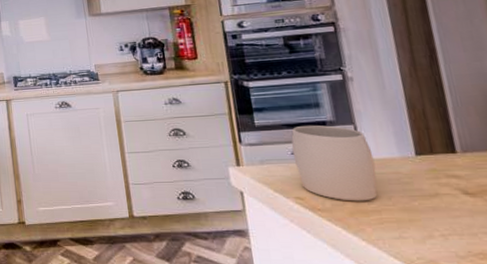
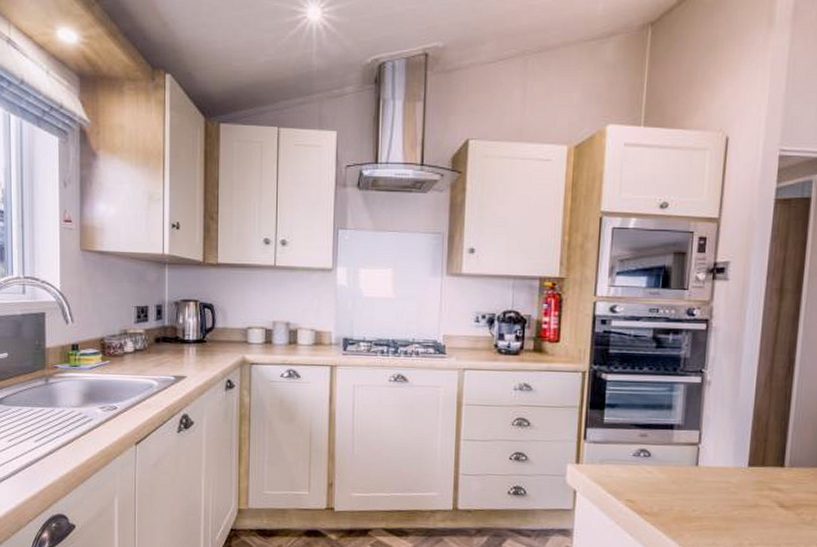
mug: present [291,125,378,202] -> none [634,426,710,508]

